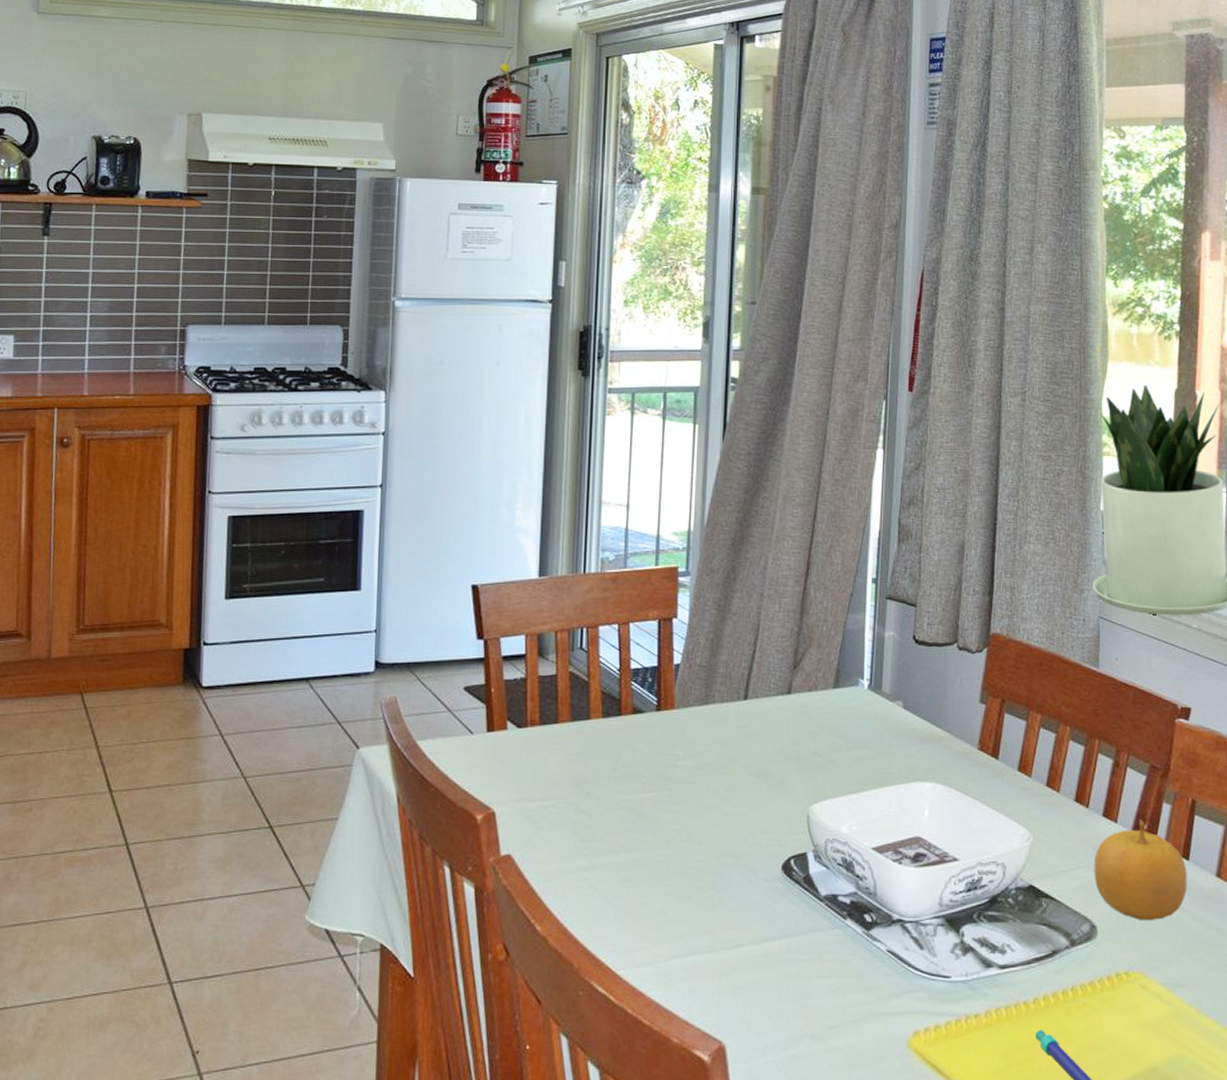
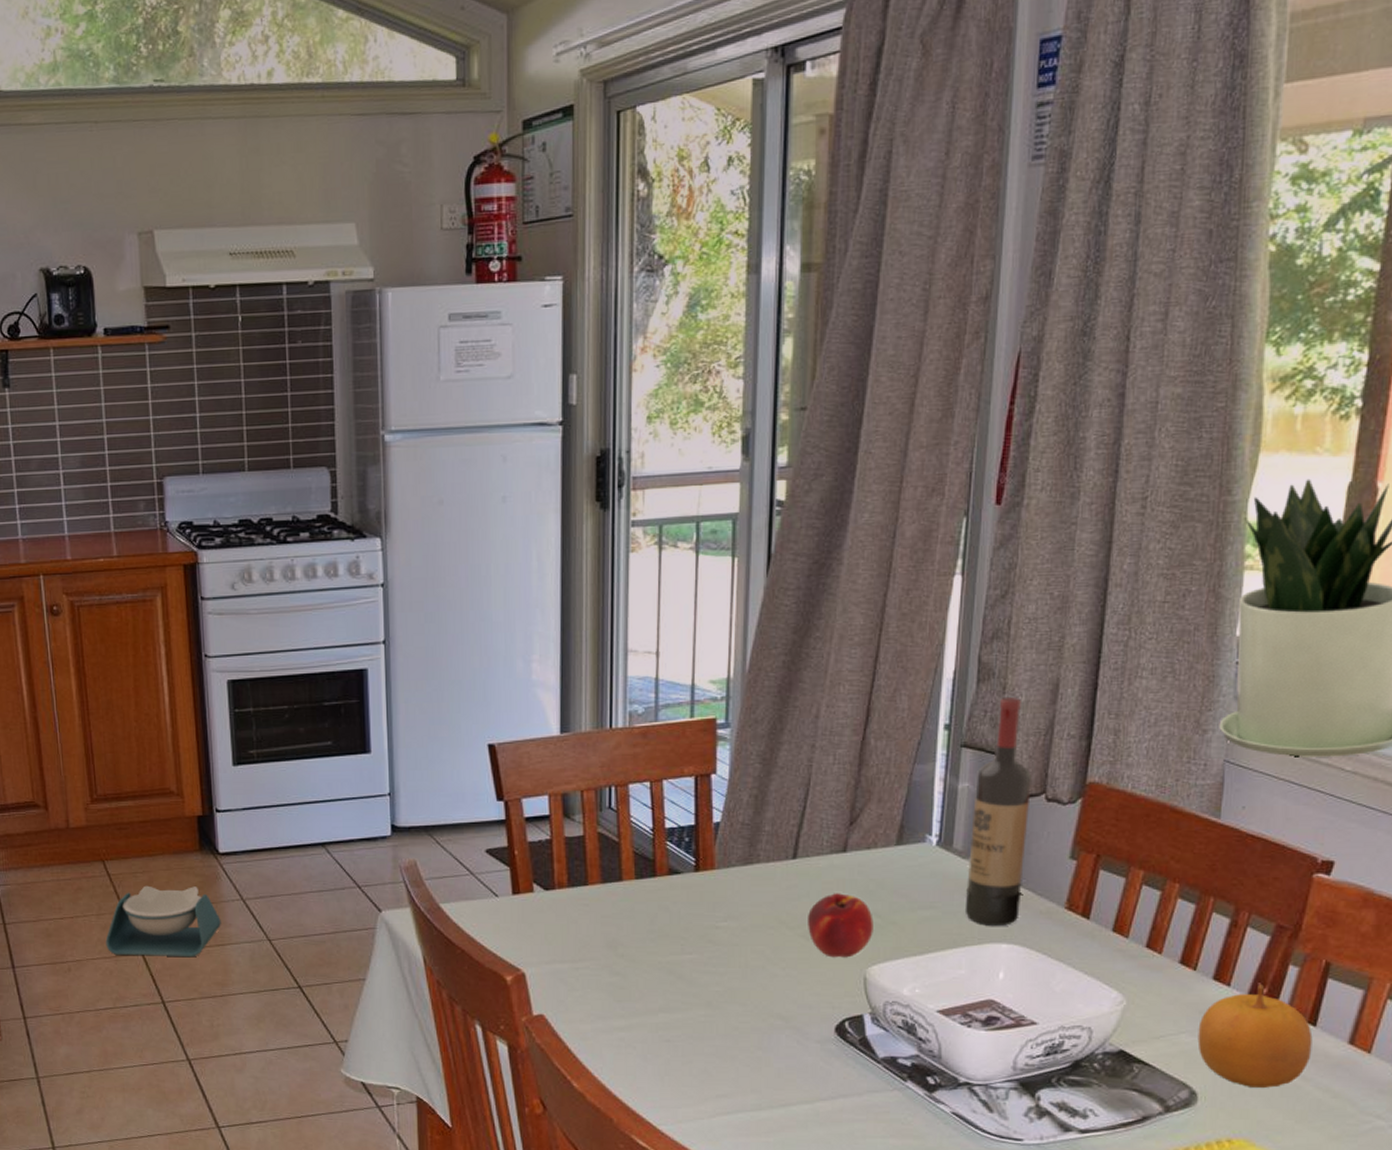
pet bowl: none [73,719,197,796] -> present [105,885,221,958]
peach: none [757,733,815,796] -> present [808,893,873,958]
wine bottle: none [893,556,945,765] -> present [964,698,1031,926]

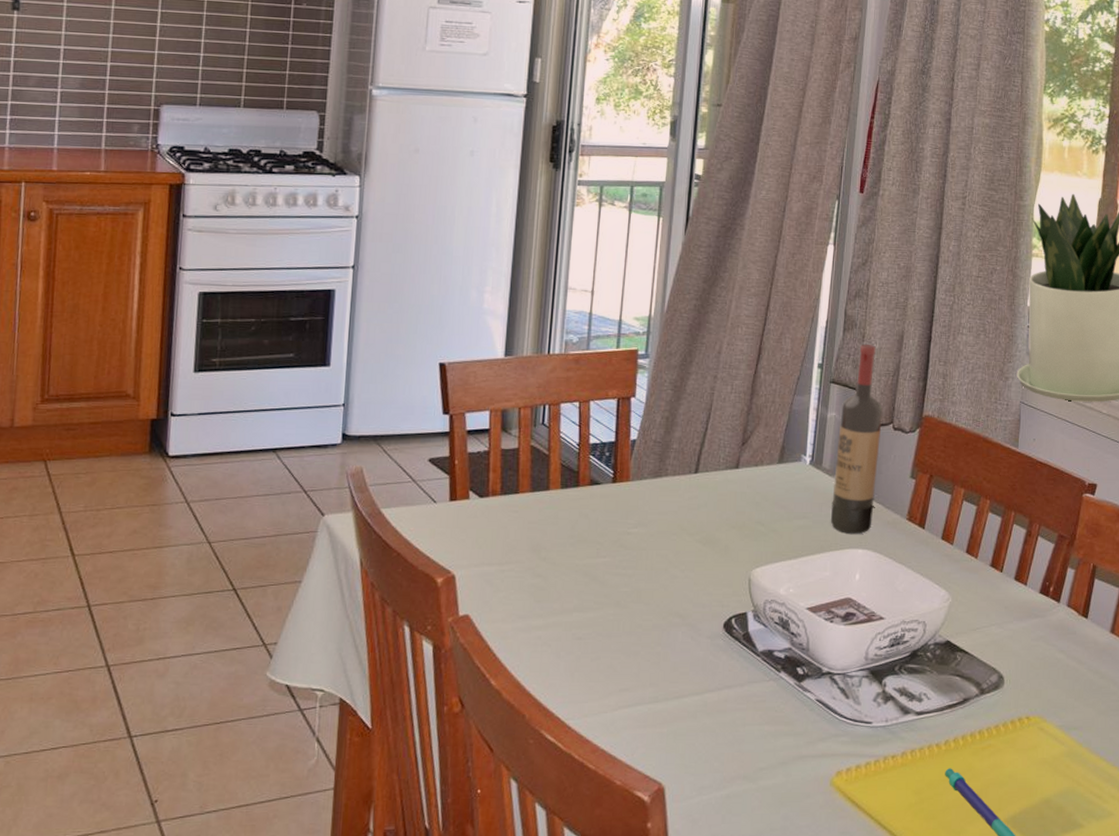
pet bowl: present [105,885,221,958] -> none [34,486,162,560]
peach: present [808,893,873,958] -> none [704,504,758,561]
fruit: present [1197,984,1313,1088] -> none [1004,584,1085,671]

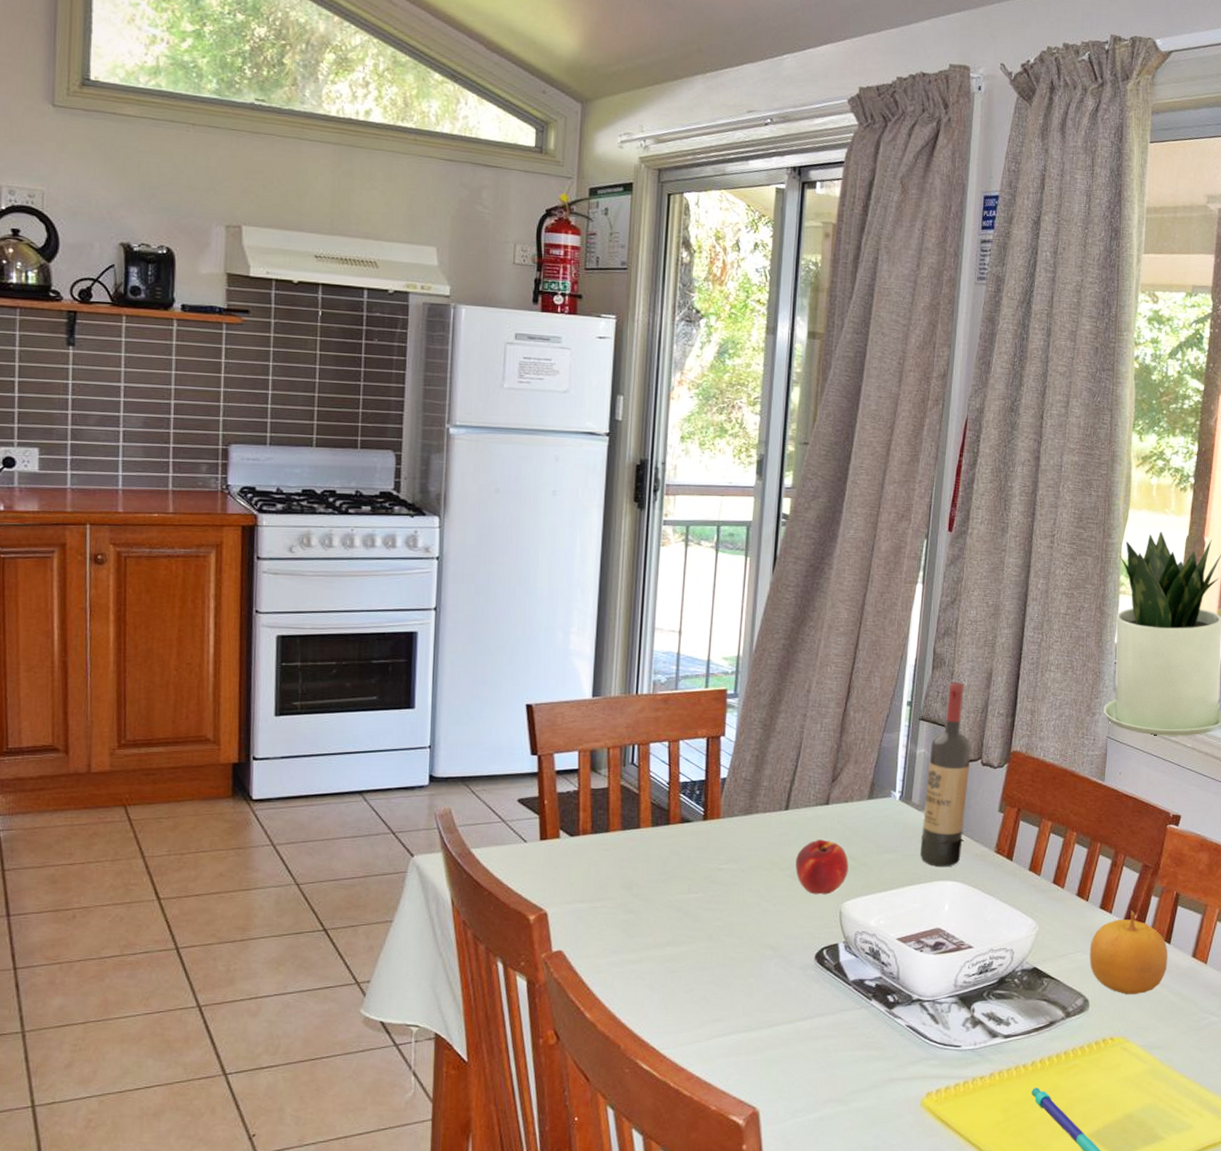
peach: none [704,504,758,561] -> present [796,839,849,895]
fruit: none [1004,584,1085,671] -> present [1089,911,1168,994]

